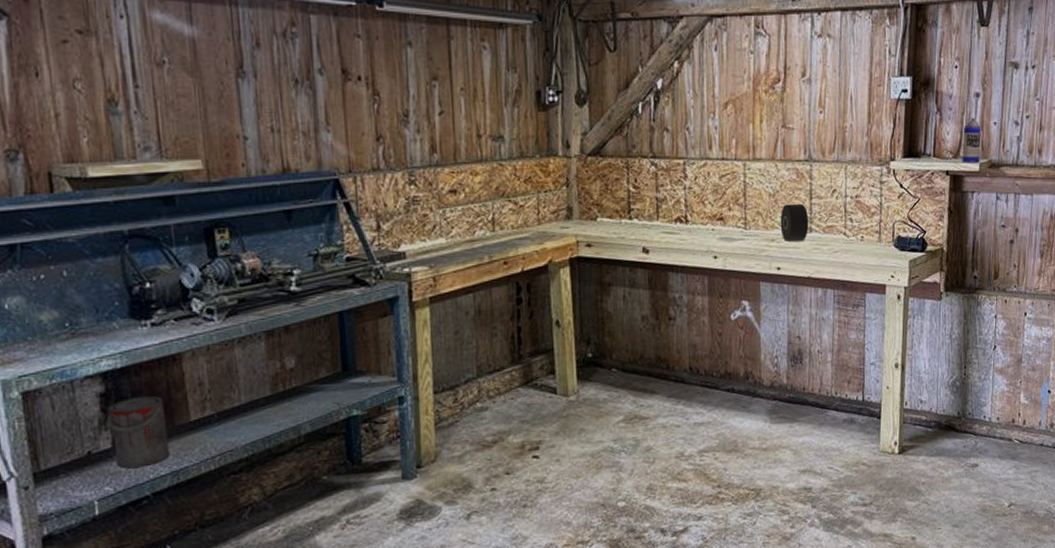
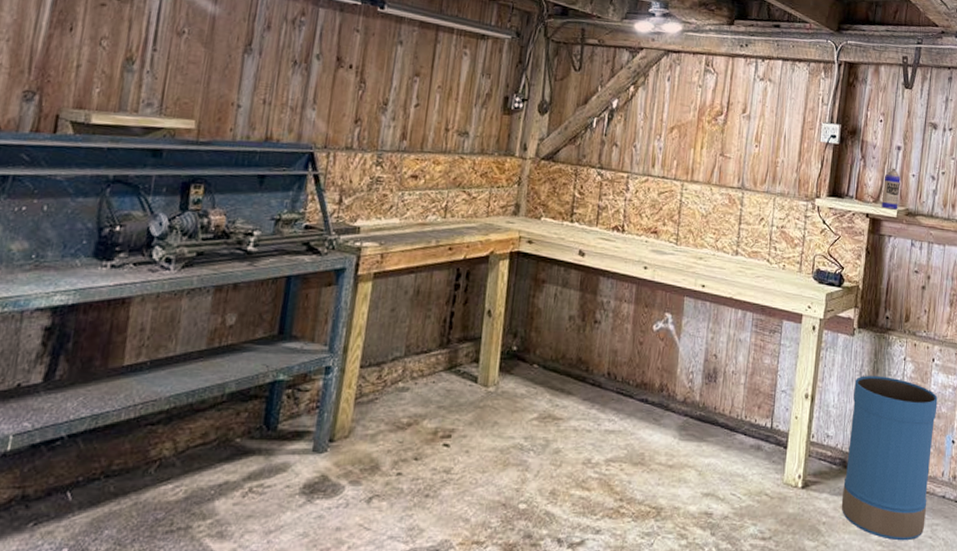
paint can: present [107,396,170,469] -> none [41,335,103,407]
duct tape: present [780,203,809,241] -> none [709,226,736,262]
garbage can: none [939,336,1032,491] -> present [841,375,938,540]

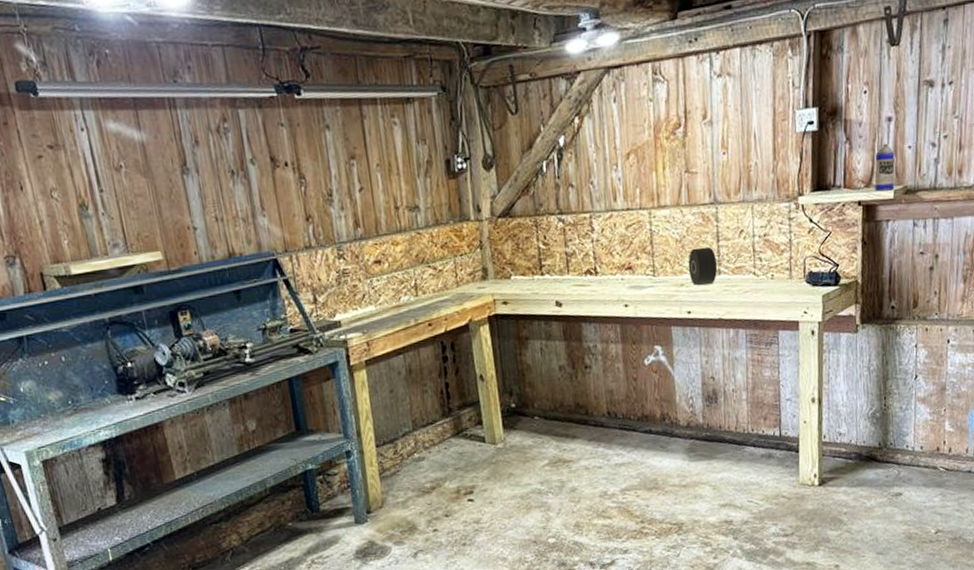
duct tape: none [709,226,736,262] -> present [688,246,718,285]
garbage can: present [841,375,938,540] -> none [861,366,956,518]

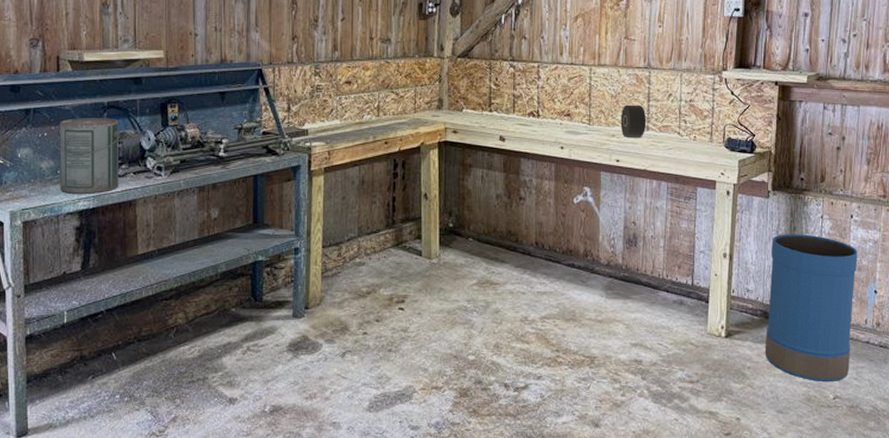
paint can: none [56,335,141,425] -> present [53,118,120,194]
garbage can: none [861,366,956,518] -> present [765,234,858,381]
spray can: present [874,143,895,192] -> none [790,35,809,75]

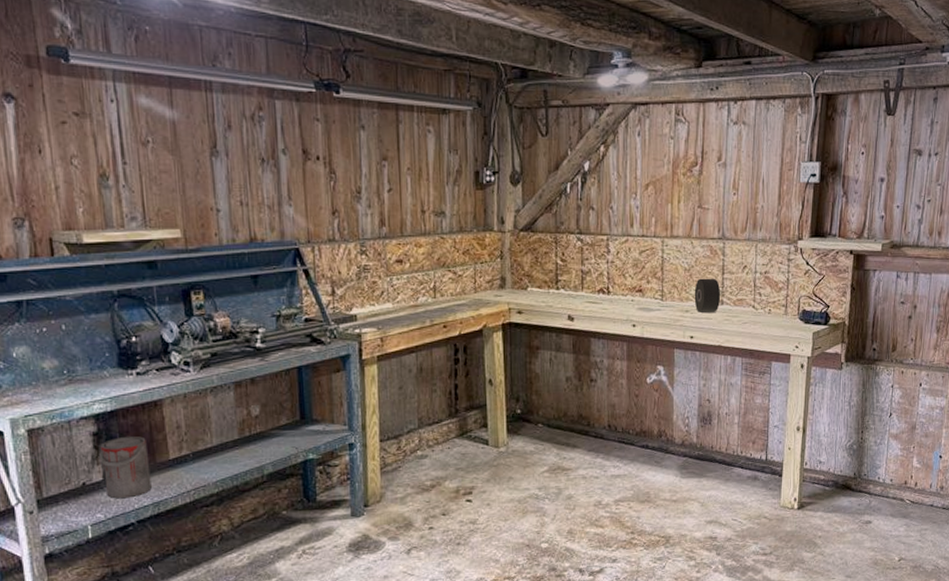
paint can: present [53,118,120,194] -> none [54,308,140,396]
paint can: none [79,232,121,288] -> present [99,436,152,499]
garbage can: present [765,234,858,381] -> none [835,404,925,546]

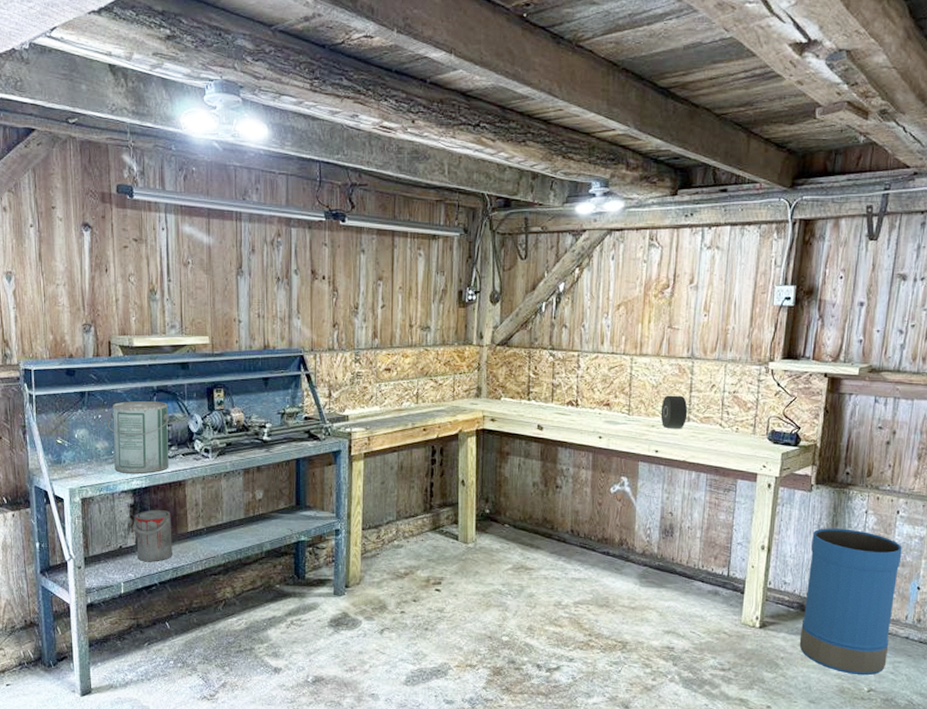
paint can: none [54,308,140,396] -> present [107,401,169,474]
garbage can: none [835,404,925,546] -> present [799,528,902,675]

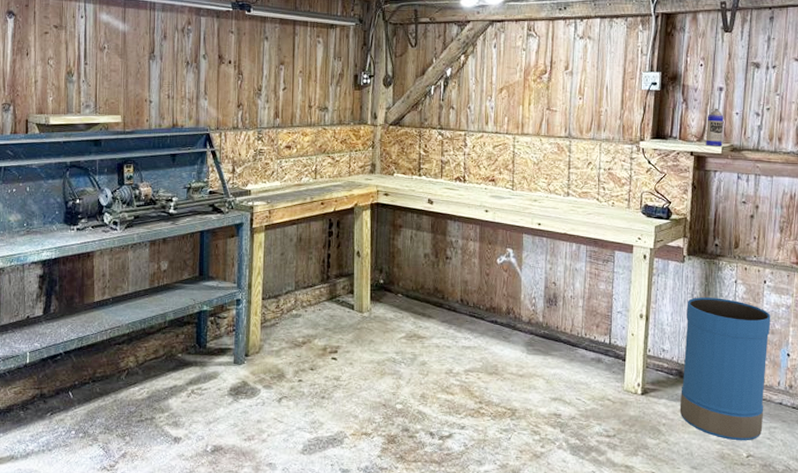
paint can: present [107,401,169,474] -> none [21,176,80,245]
paint can: present [134,510,172,562] -> none [42,280,79,332]
duct tape: present [660,395,688,428] -> none [542,171,567,203]
spray can: none [841,325,863,367] -> present [706,108,724,147]

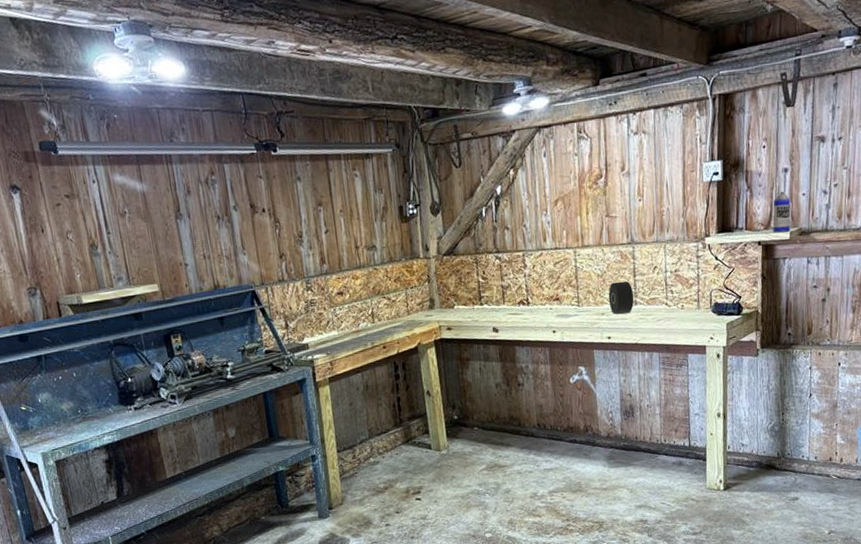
duct tape: none [542,171,567,203] -> present [608,281,634,314]
garbage can: present [679,297,771,440] -> none [761,386,847,520]

